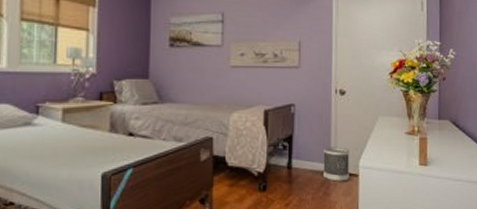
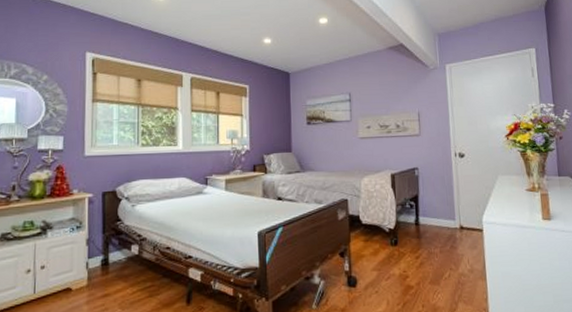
wastebasket: present [323,146,350,182] -> none [447,204,474,236]

